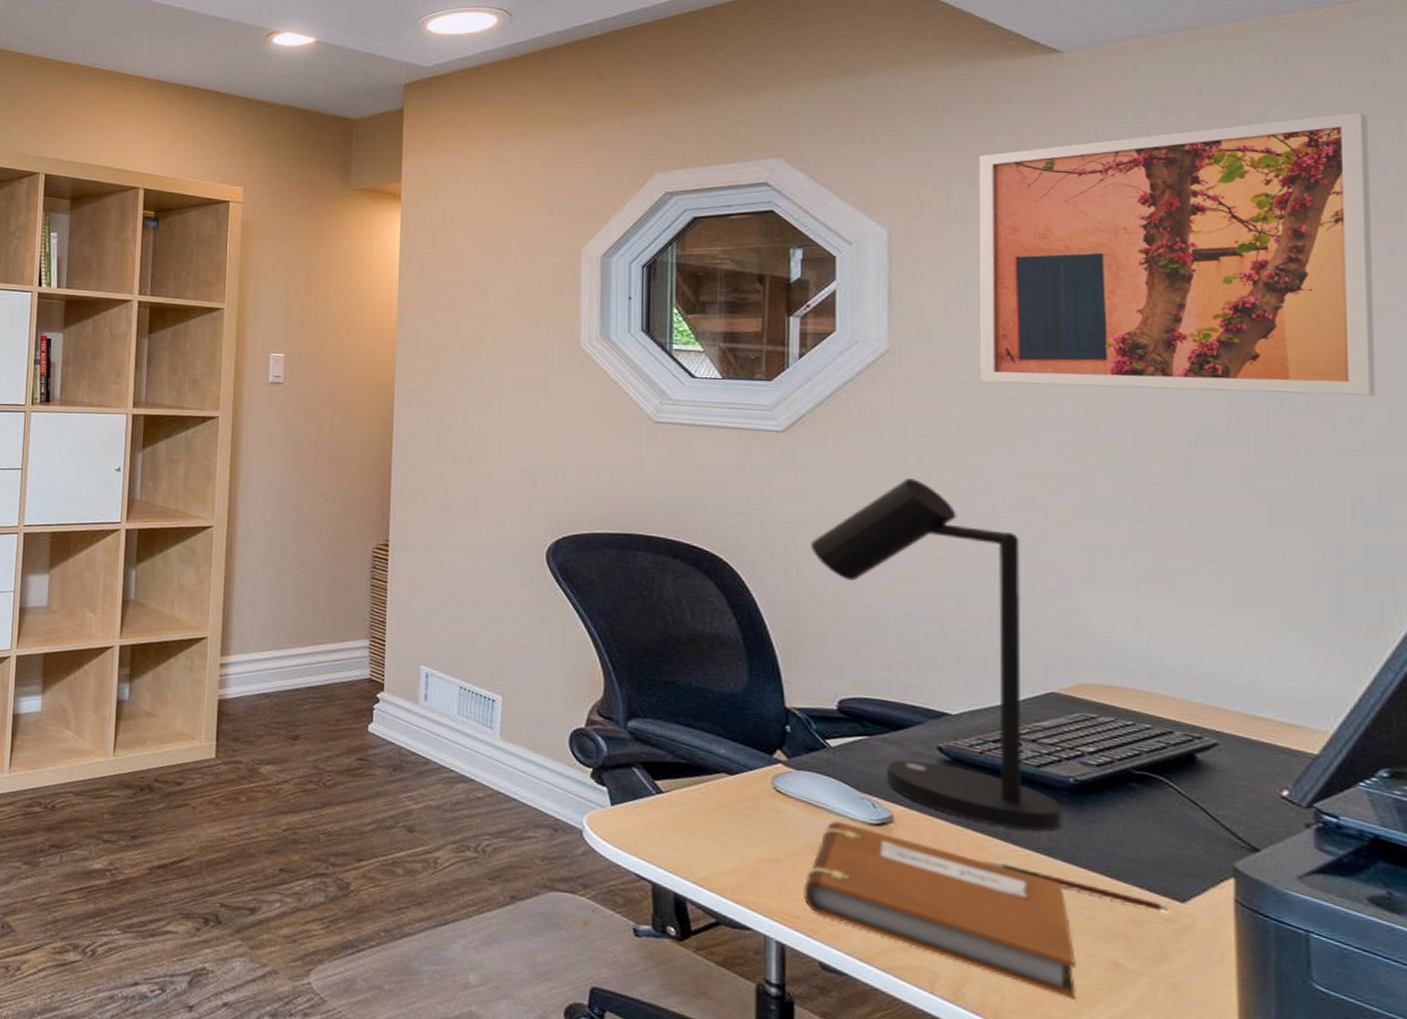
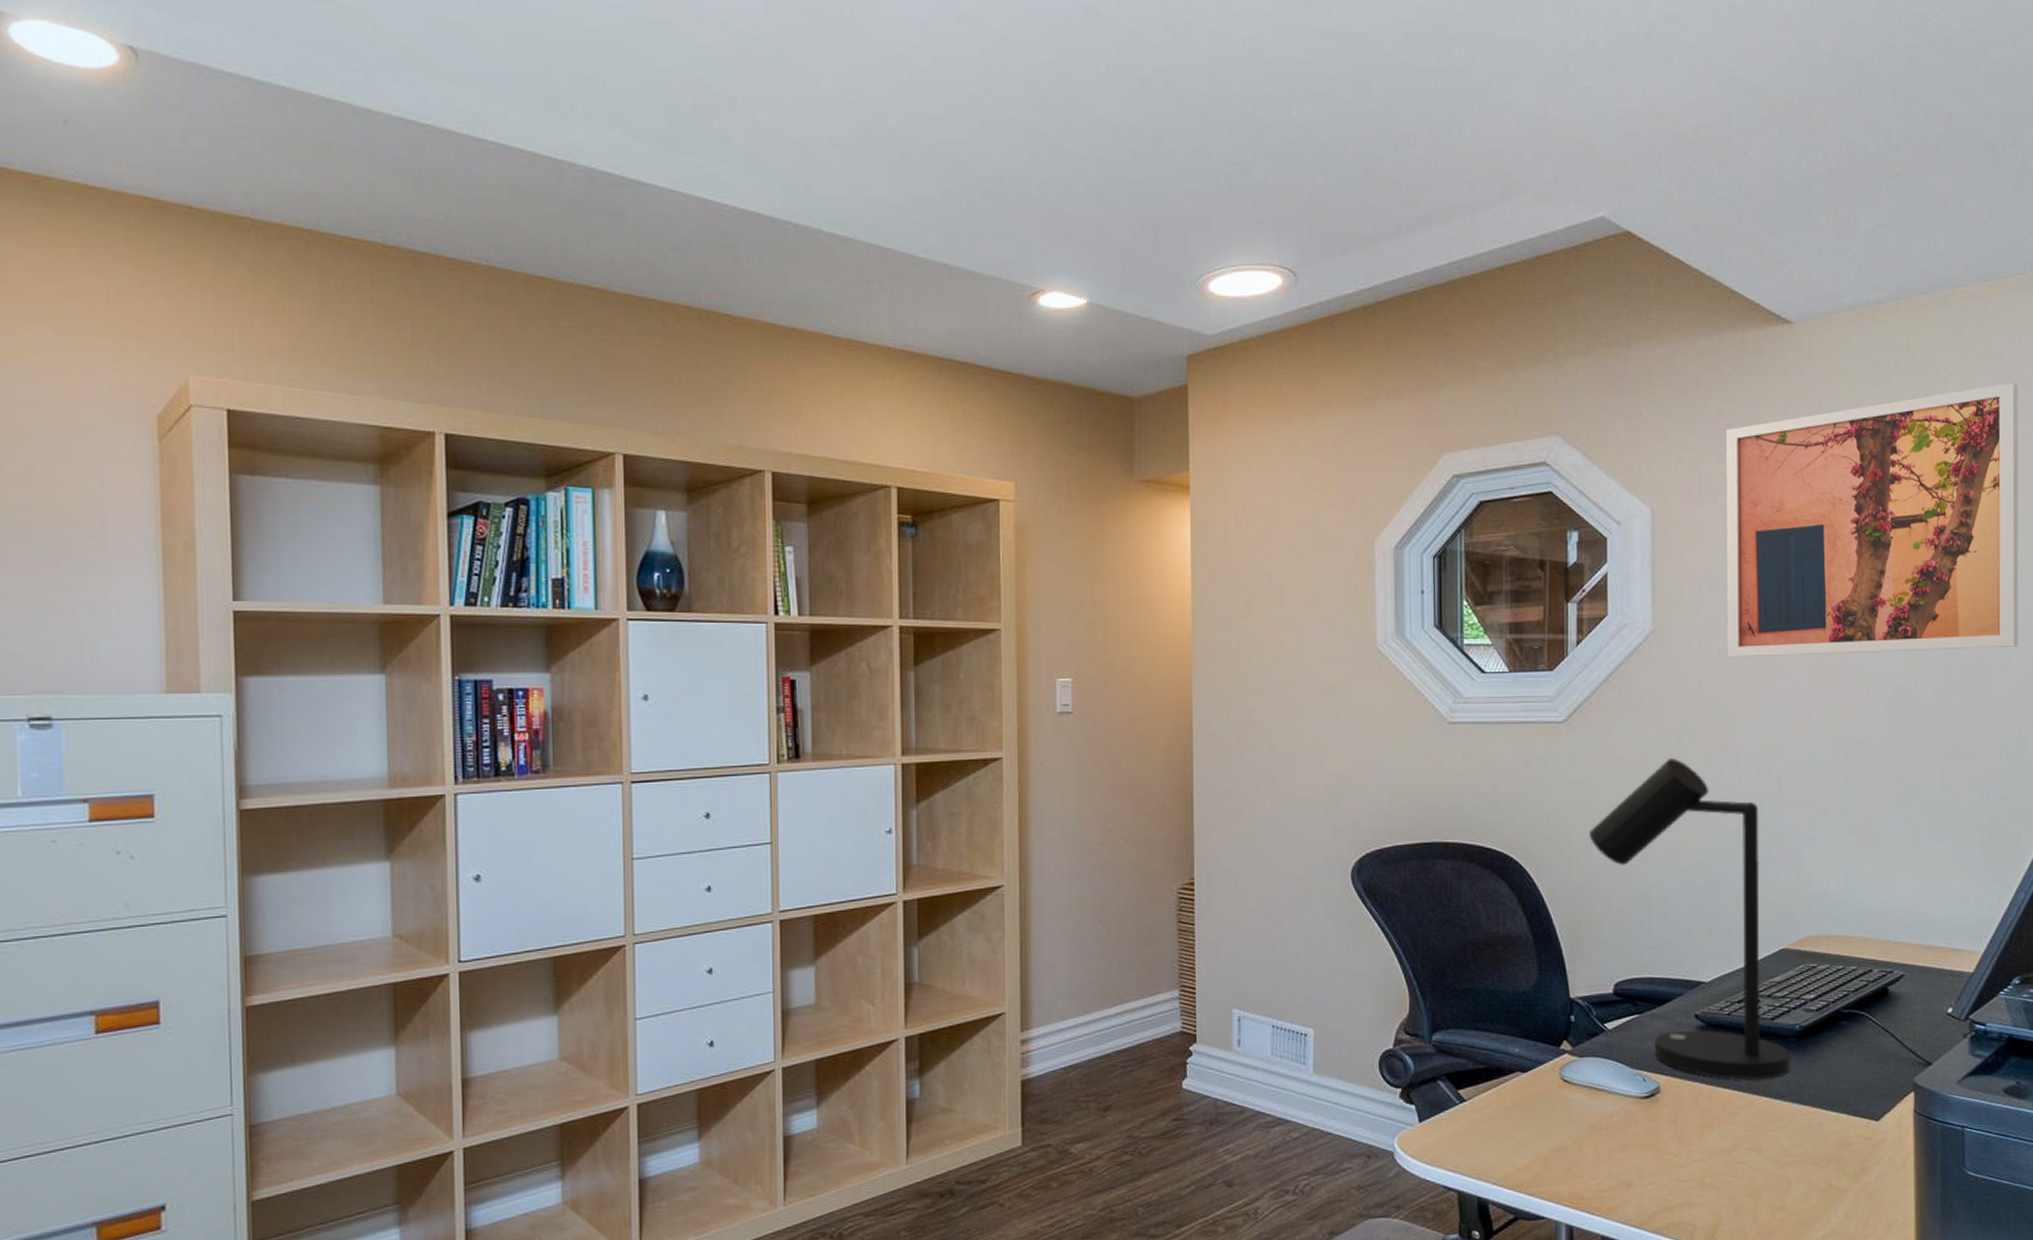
notebook: present [804,821,1077,1000] -> none [1588,1100,1801,1224]
pen: present [984,861,1169,912] -> none [1731,1113,1868,1133]

